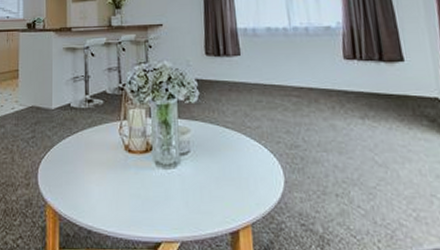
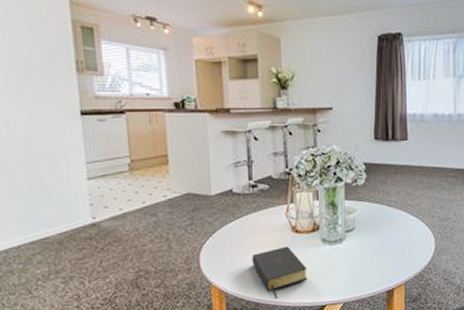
bible: none [86,167,142,227] -> present [252,246,308,298]

